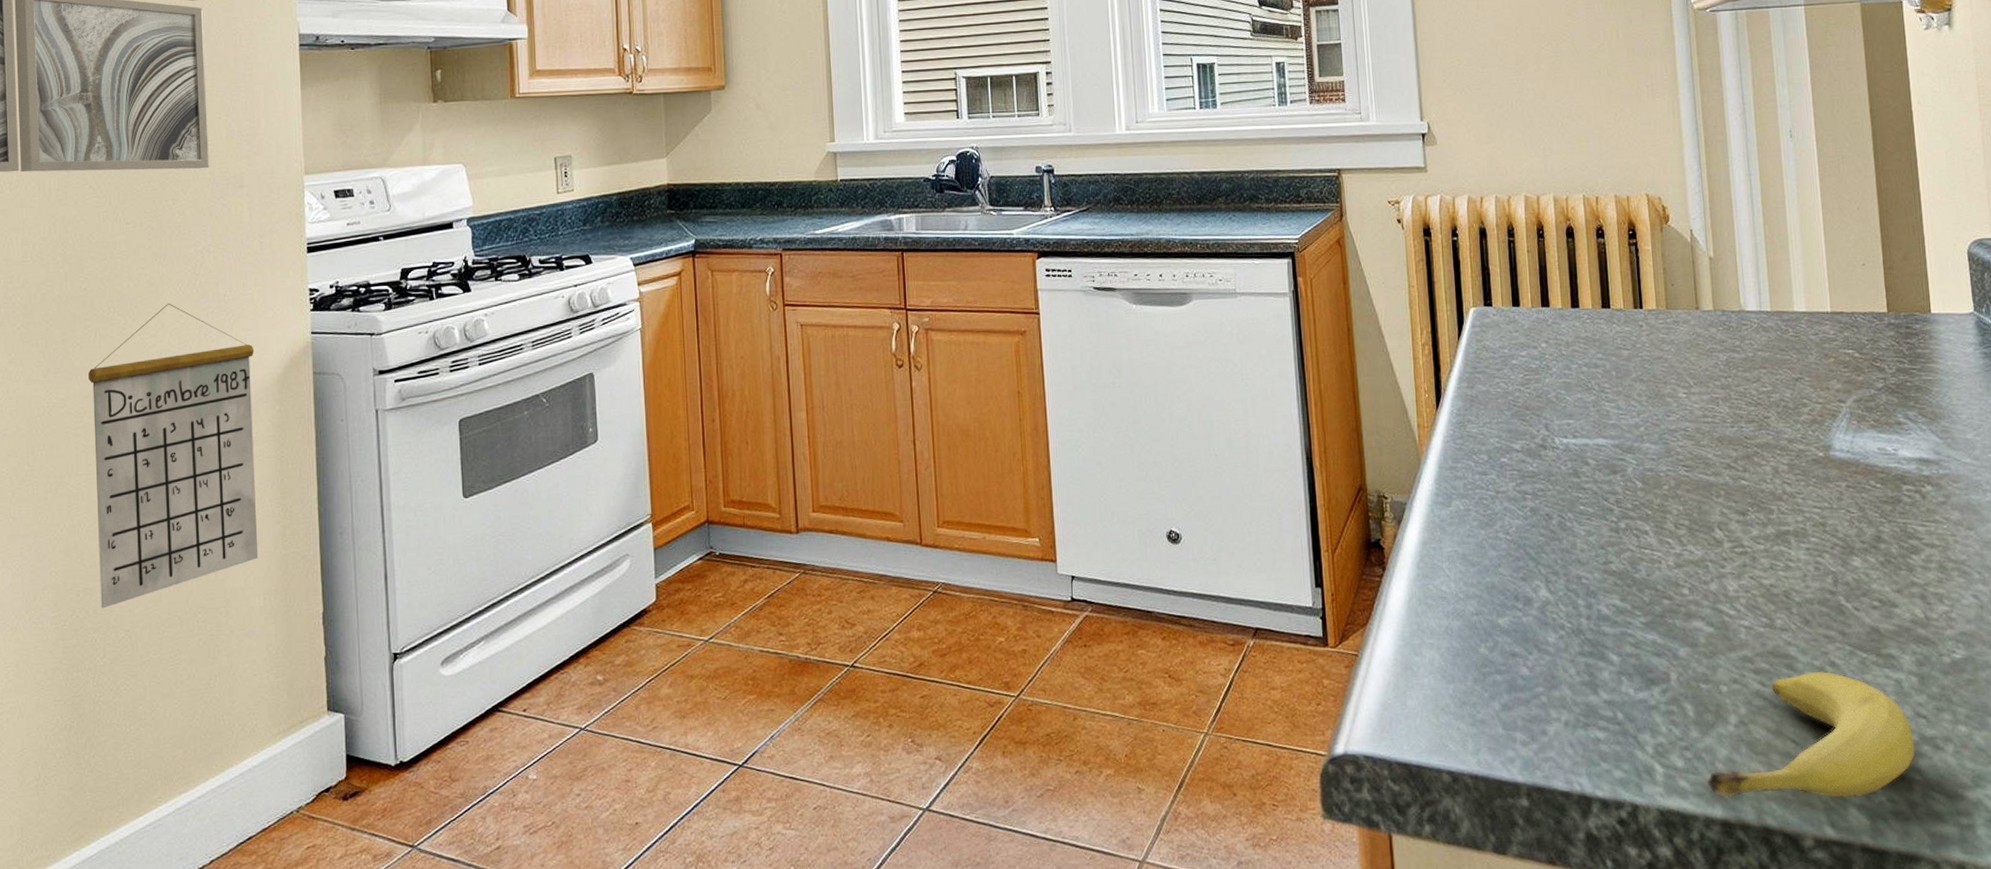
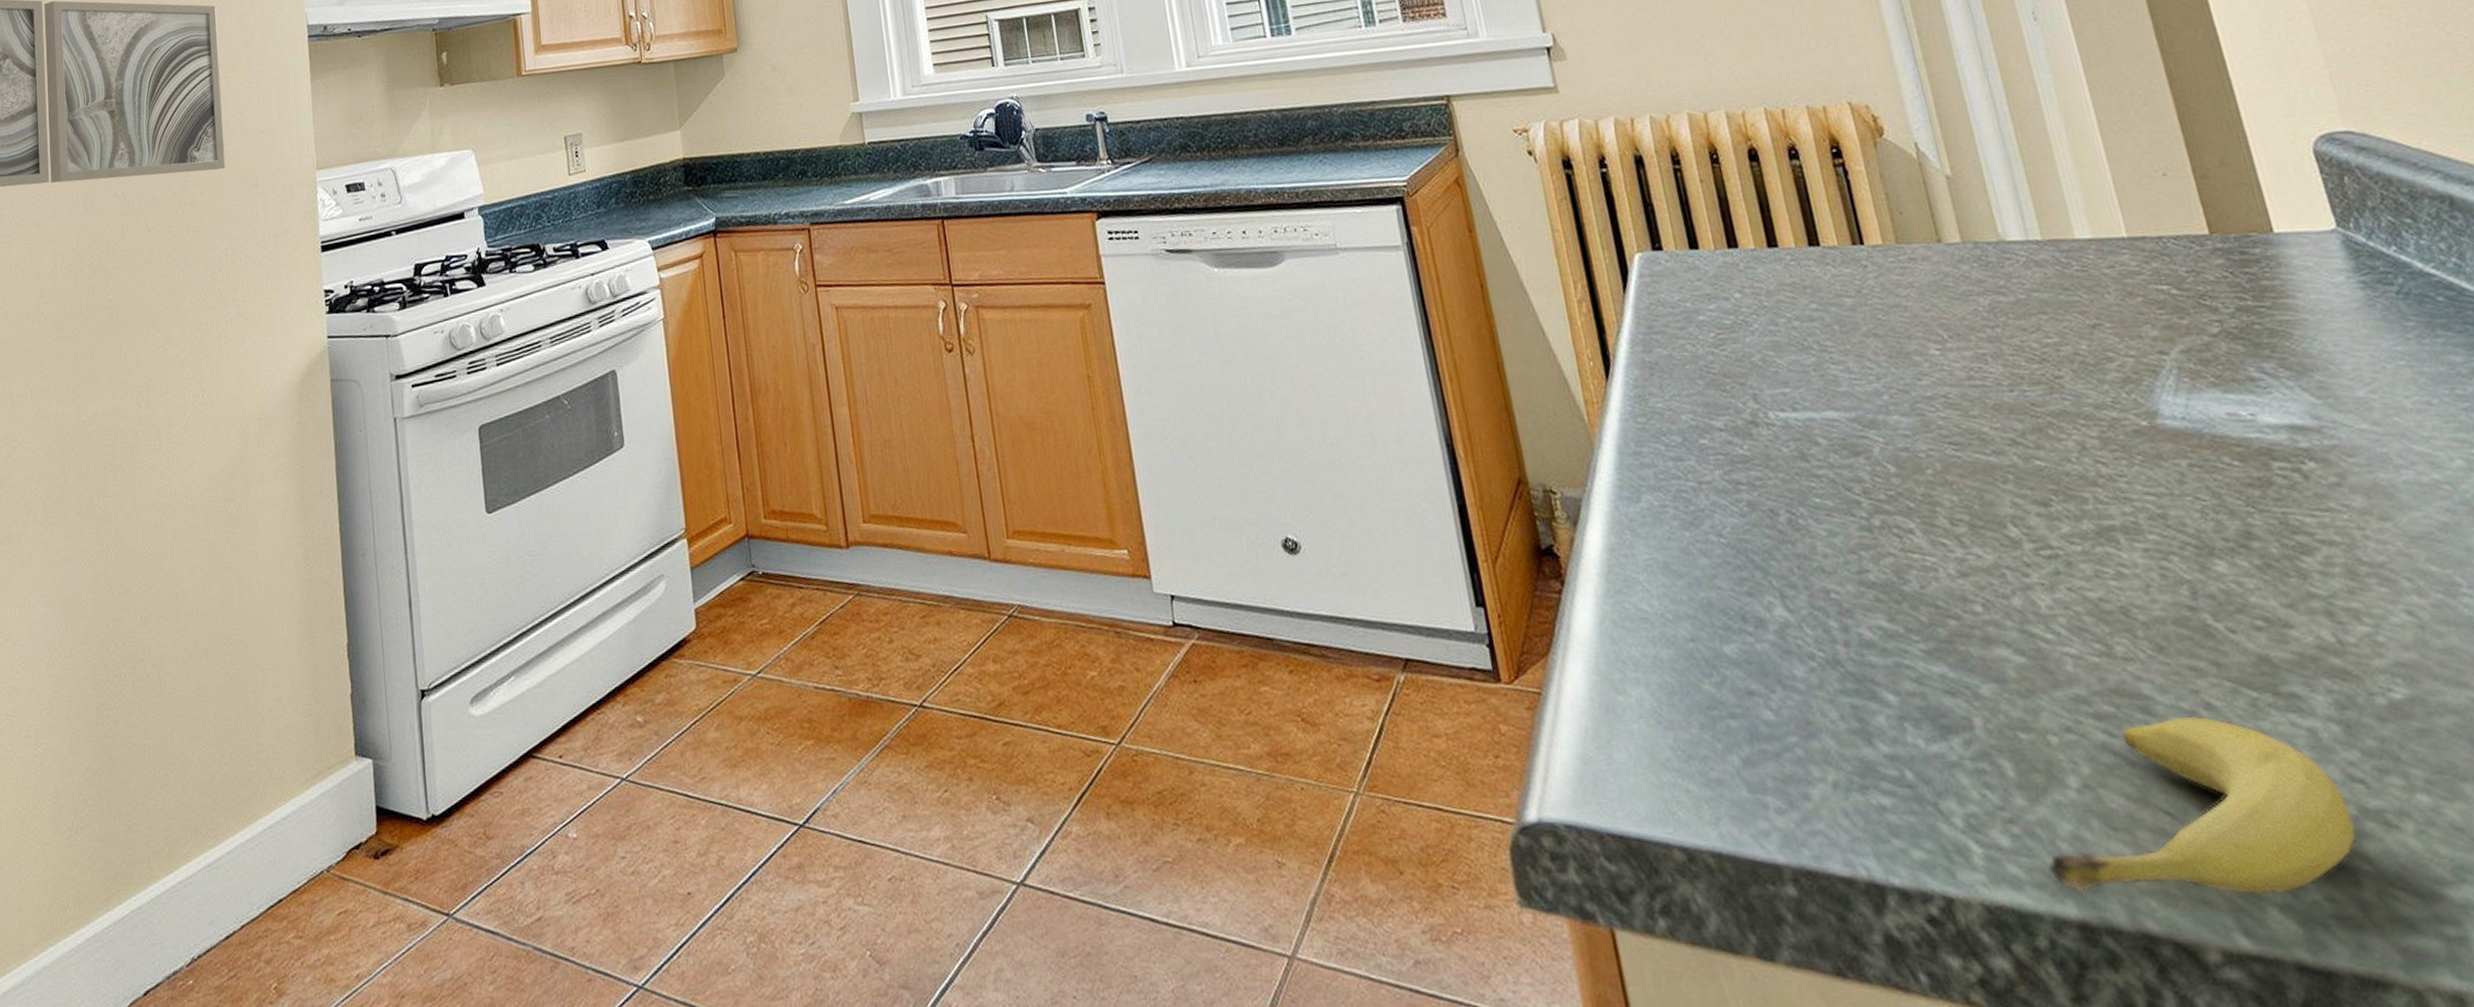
calendar: present [88,303,259,609] -> none [115,311,282,641]

